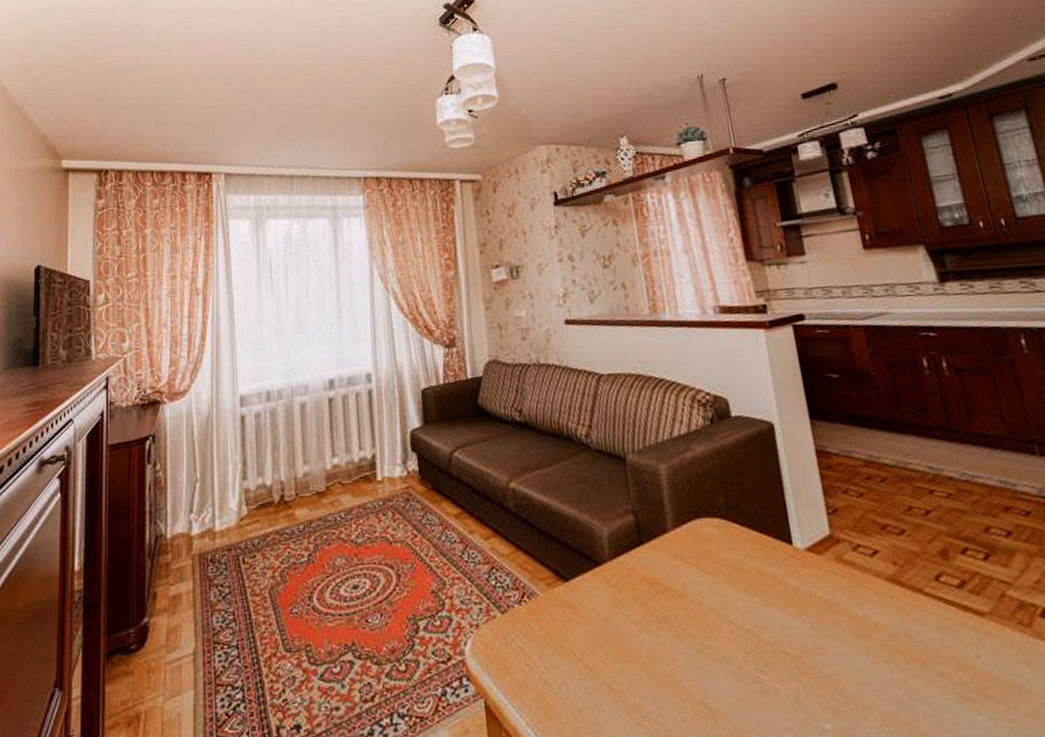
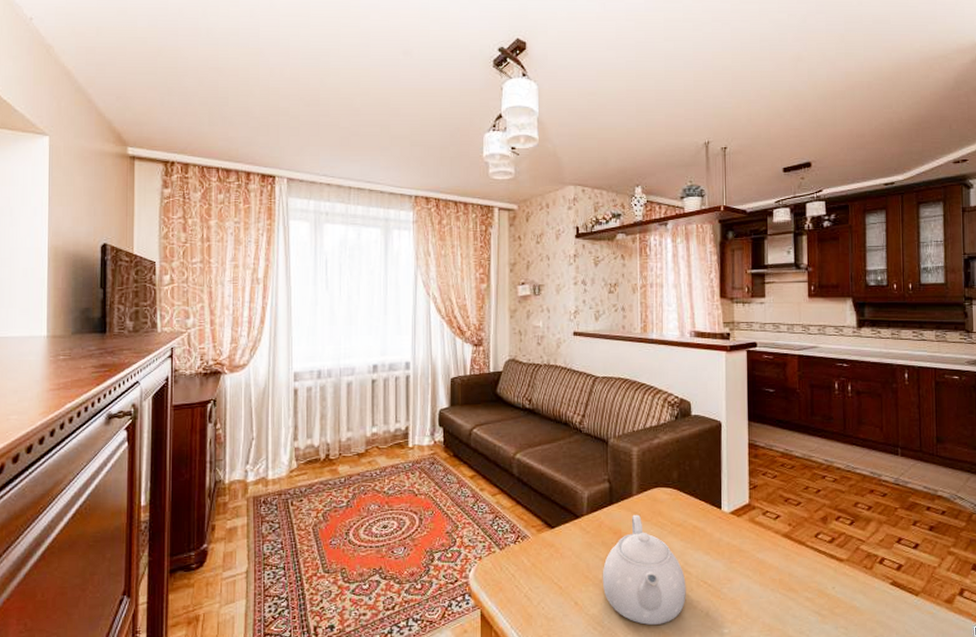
teapot: none [640,557,763,719] -> present [602,514,686,625]

